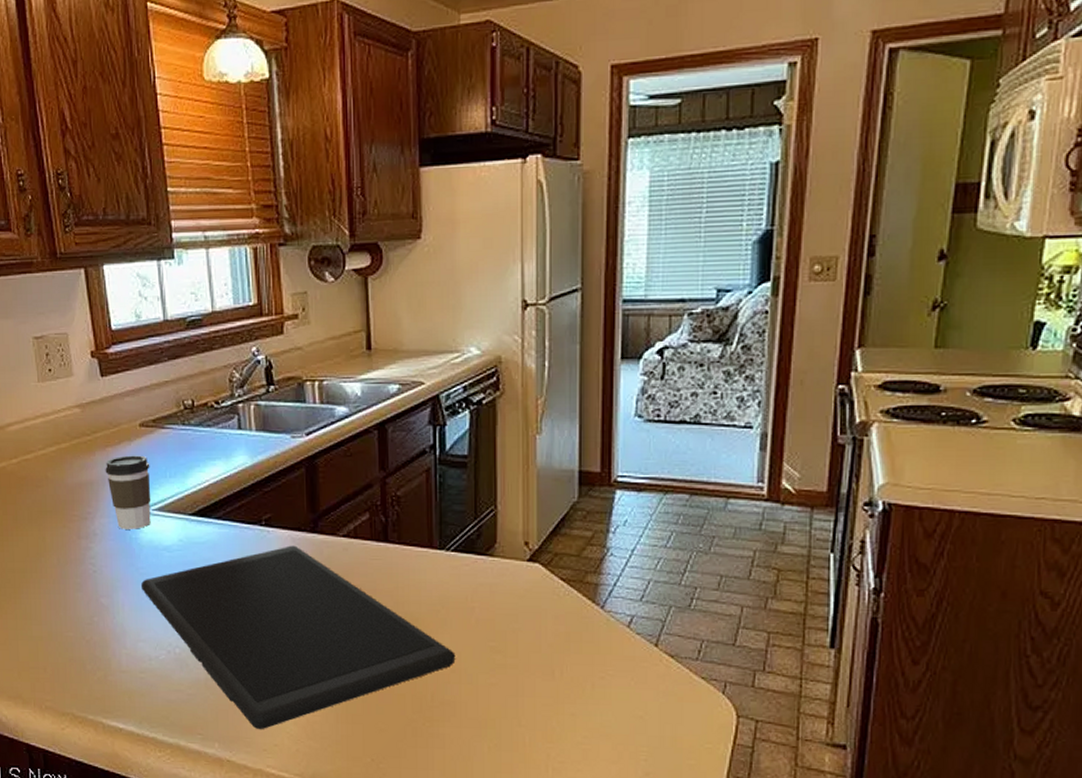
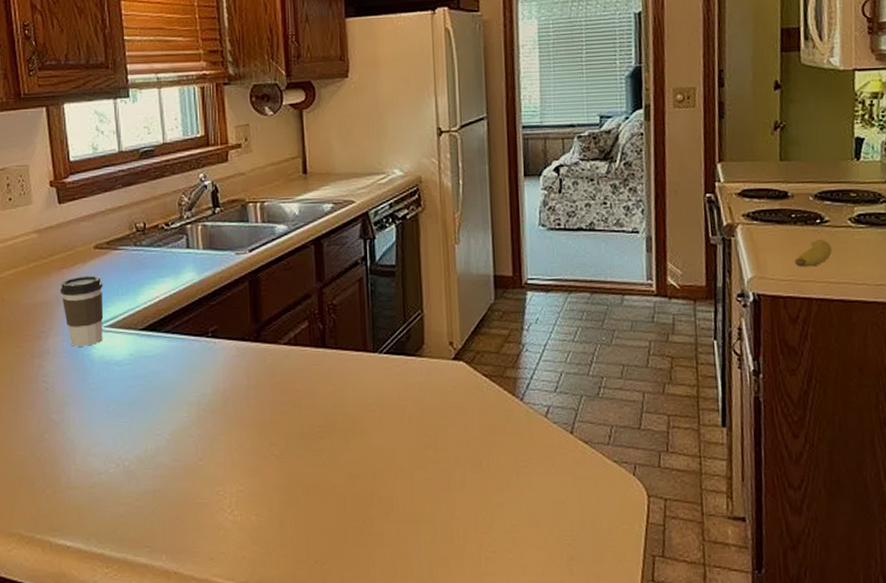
cutting board: present [141,545,456,729] -> none [92,355,391,538]
fruit: none [939,442,986,474] -> present [795,239,832,267]

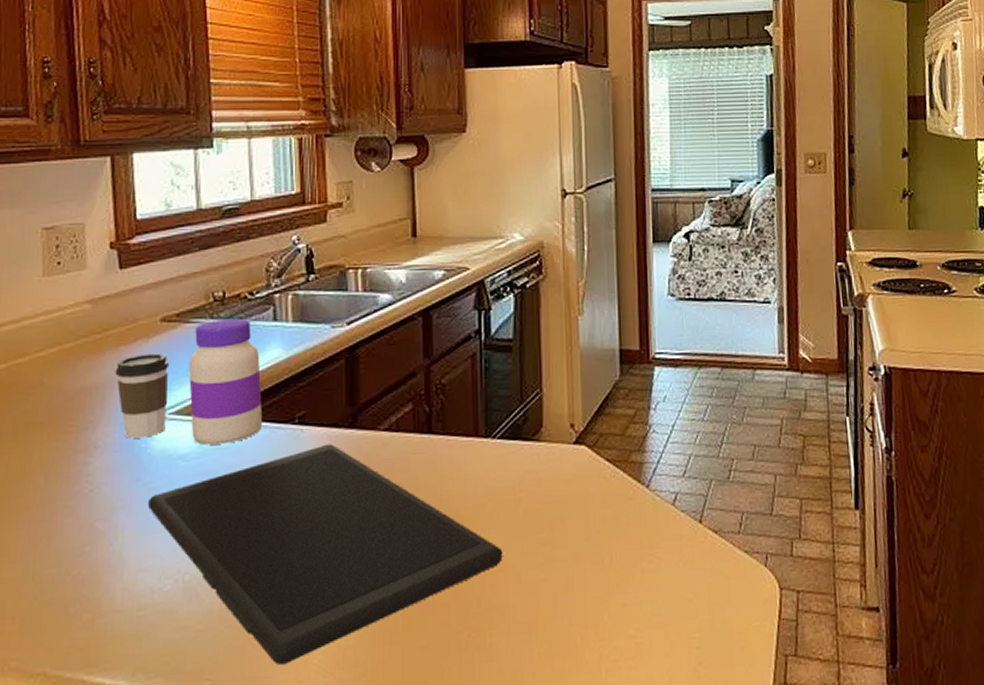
cutting board: none [92,355,391,538] -> present [148,444,503,665]
jar: none [119,246,182,353] -> present [189,318,263,445]
fruit: present [795,239,832,267] -> none [924,309,959,339]

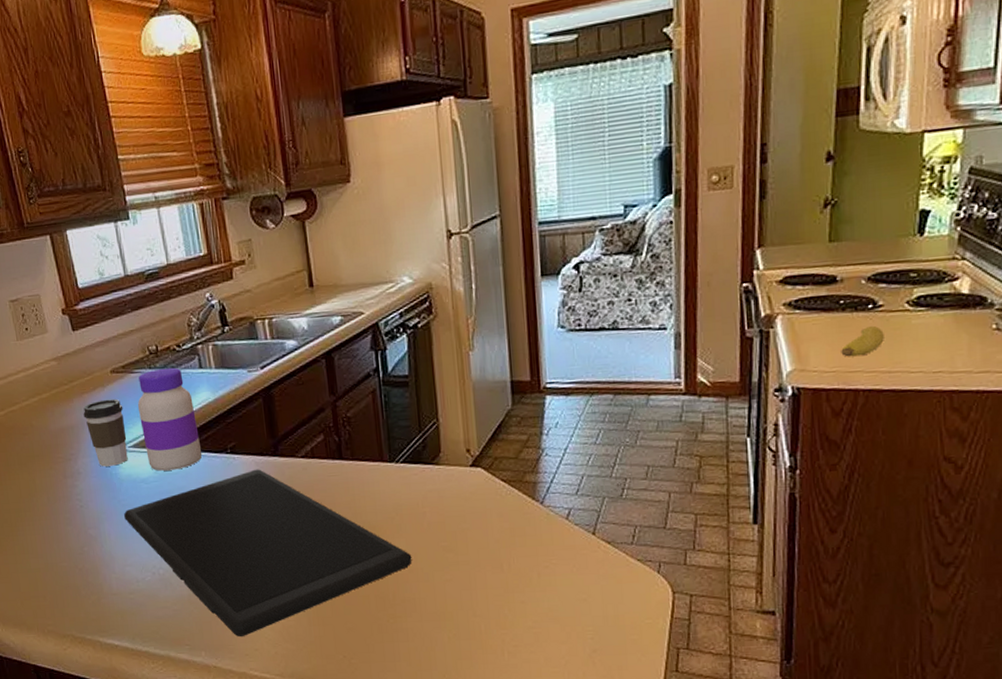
fruit: none [924,309,959,339] -> present [841,325,884,357]

